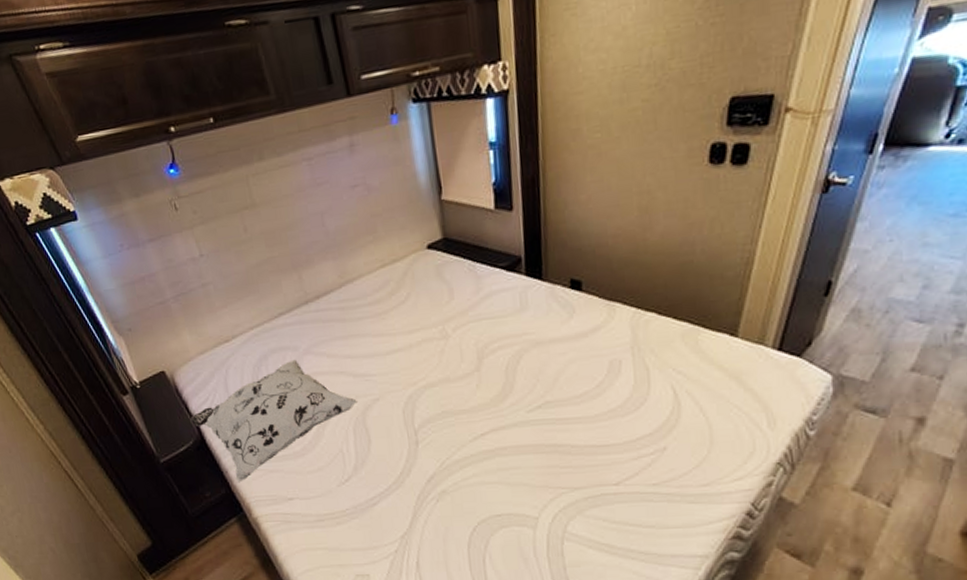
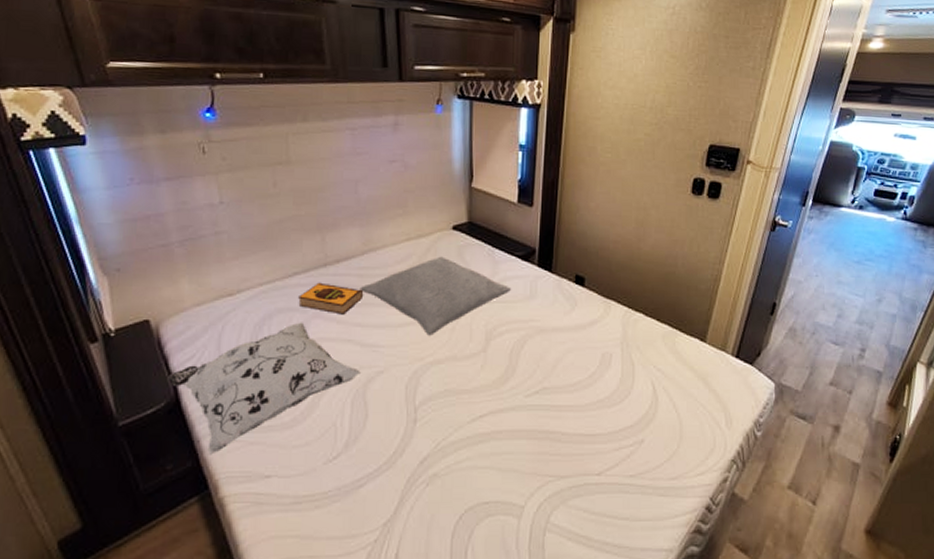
hardback book: none [287,319,348,349] -> present [298,282,364,315]
pillow: none [343,278,499,360] -> present [360,256,511,336]

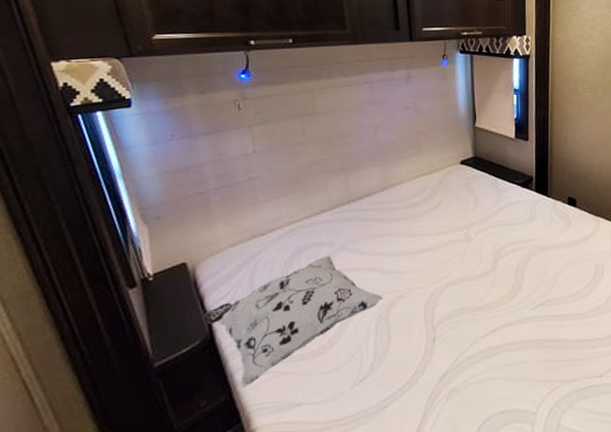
hardback book: present [298,282,364,315] -> none [325,218,384,246]
pillow: present [360,256,511,336] -> none [380,188,513,260]

